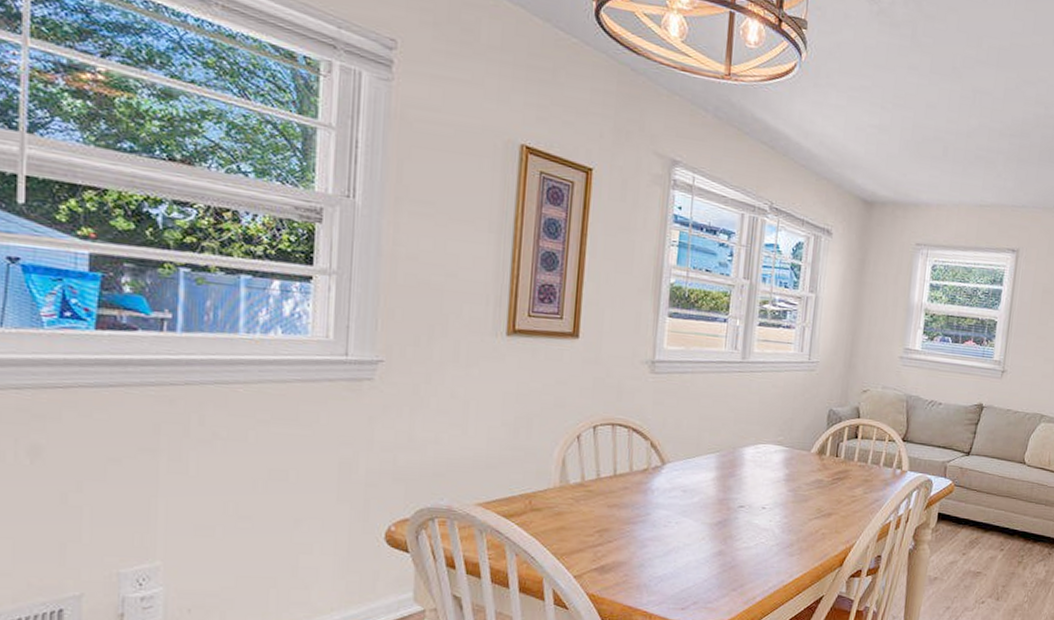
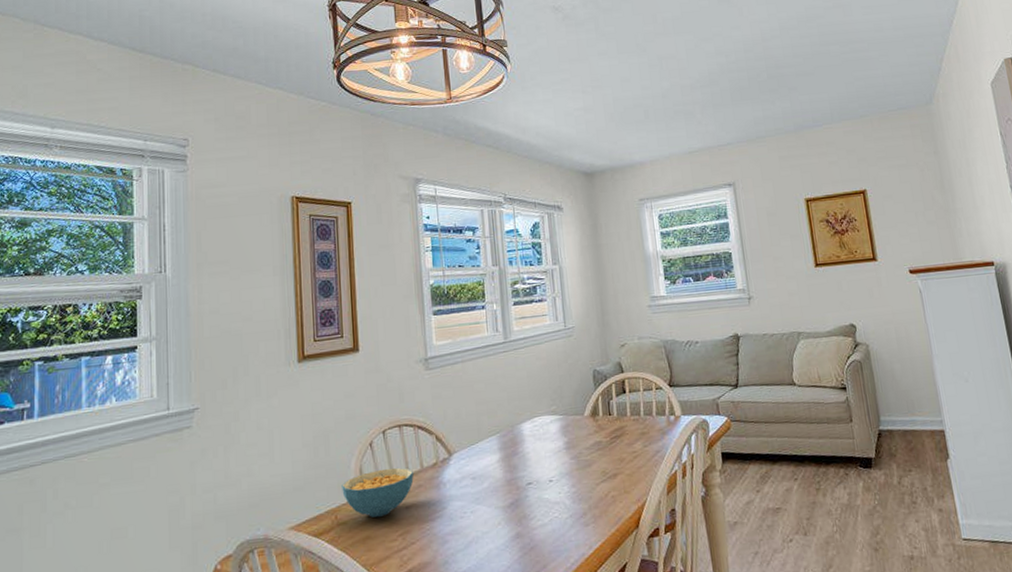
cereal bowl: none [540,463,621,510] -> present [342,467,414,518]

